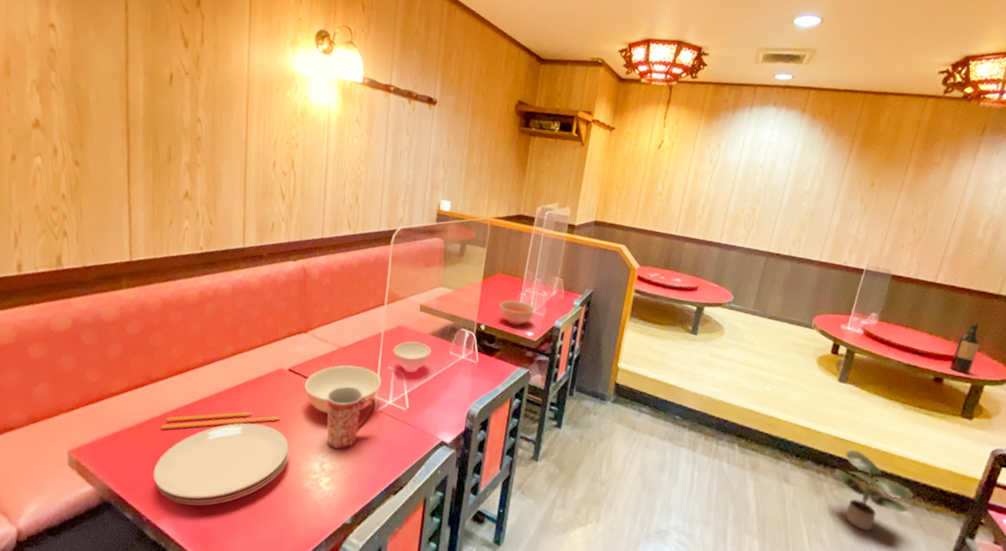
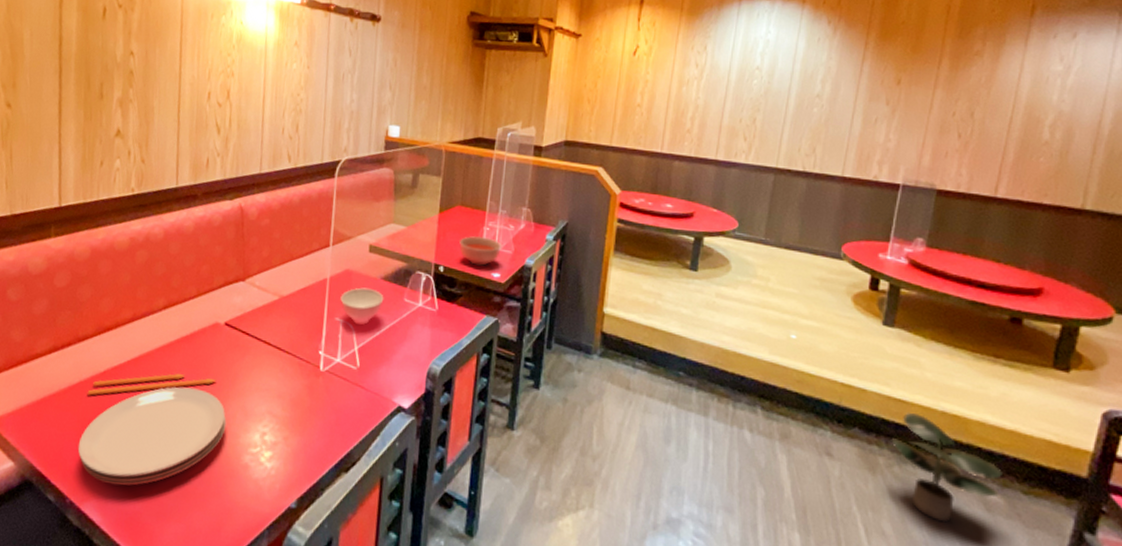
bowl: present [305,365,382,414] -> none [243,317,329,375]
mug: present [326,386,376,449] -> none [266,341,323,417]
wine bottle: present [949,322,980,374] -> none [1029,245,1066,313]

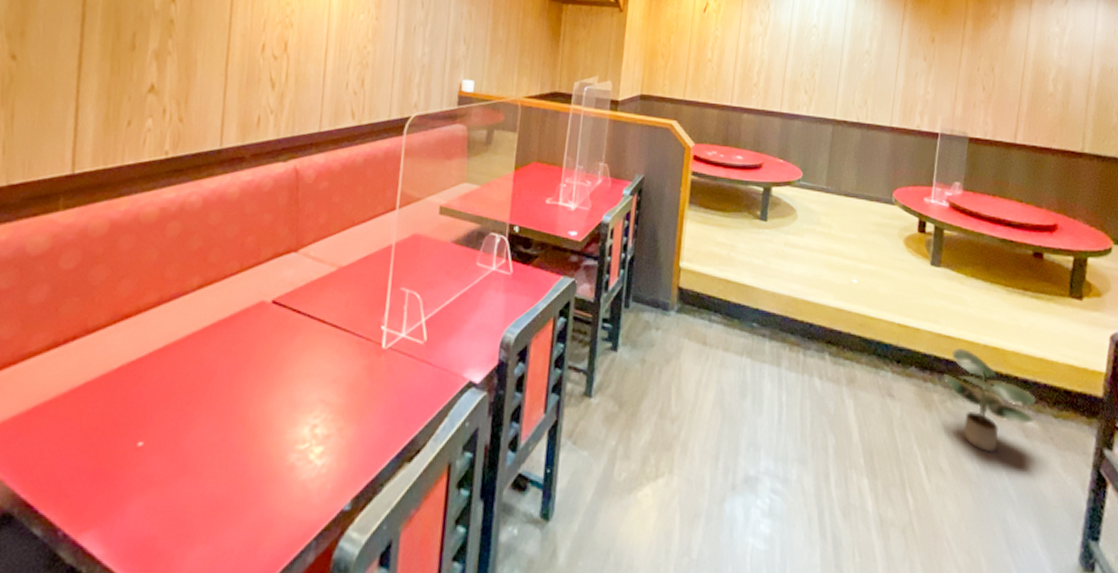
plate: present [77,386,227,486] -> none [77,379,270,507]
chopsticks: present [87,373,217,396] -> none [94,362,260,399]
bowl: present [340,287,384,325] -> none [406,253,455,294]
bowl: present [459,235,501,266] -> none [535,193,578,224]

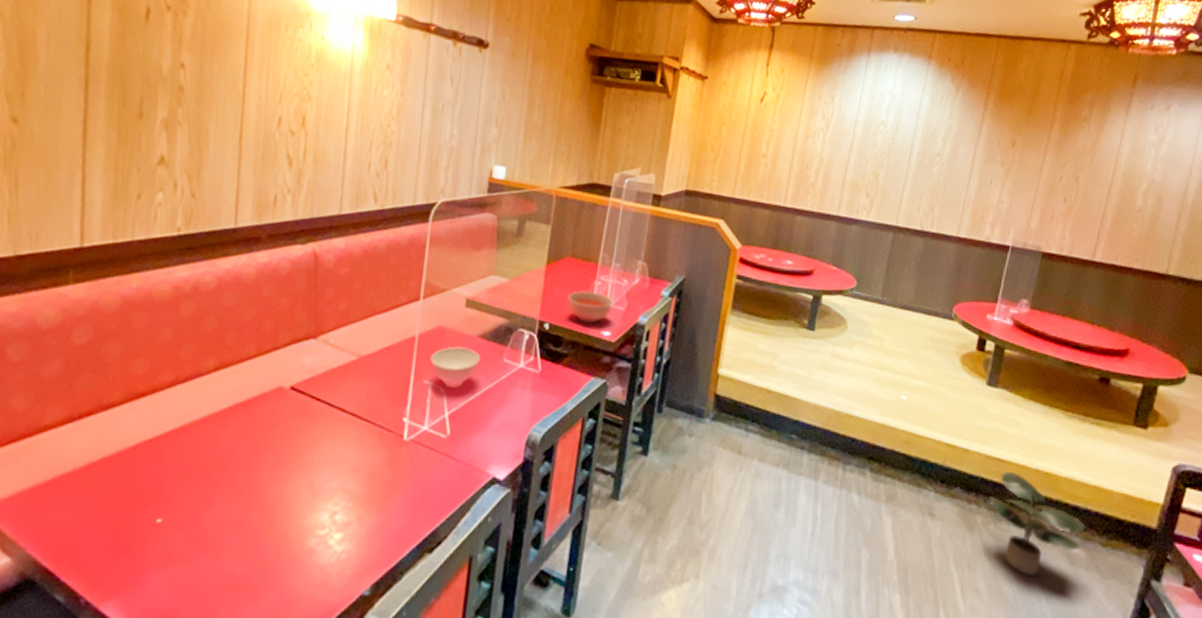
bowl: none [406,253,455,294] -> present [430,346,481,388]
bowl: none [535,193,578,224] -> present [567,290,613,323]

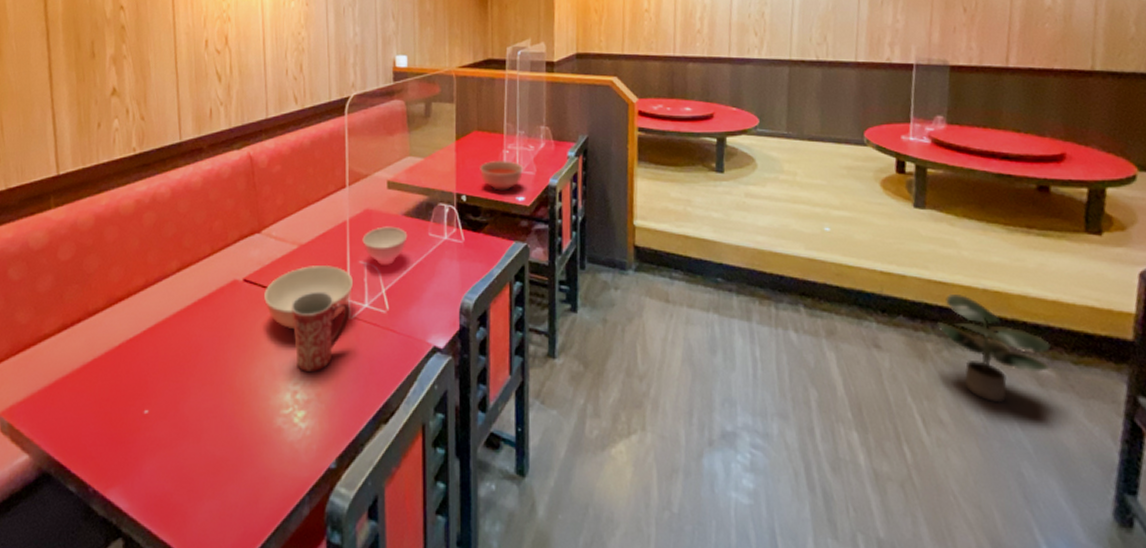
bowl: none [312,379,416,447] -> present [264,265,354,330]
mug: none [340,407,407,493] -> present [290,292,350,371]

